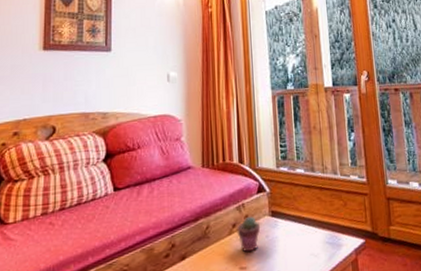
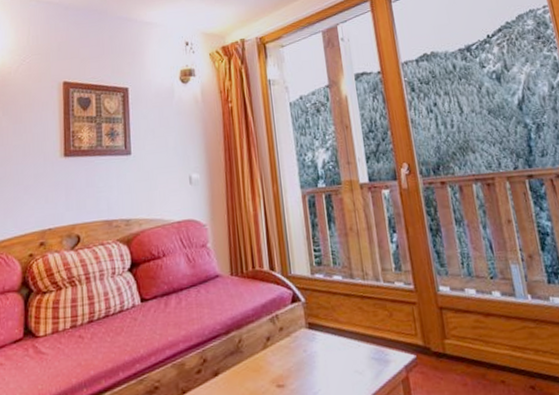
potted succulent: present [236,216,261,253] -> none [271,328,298,369]

